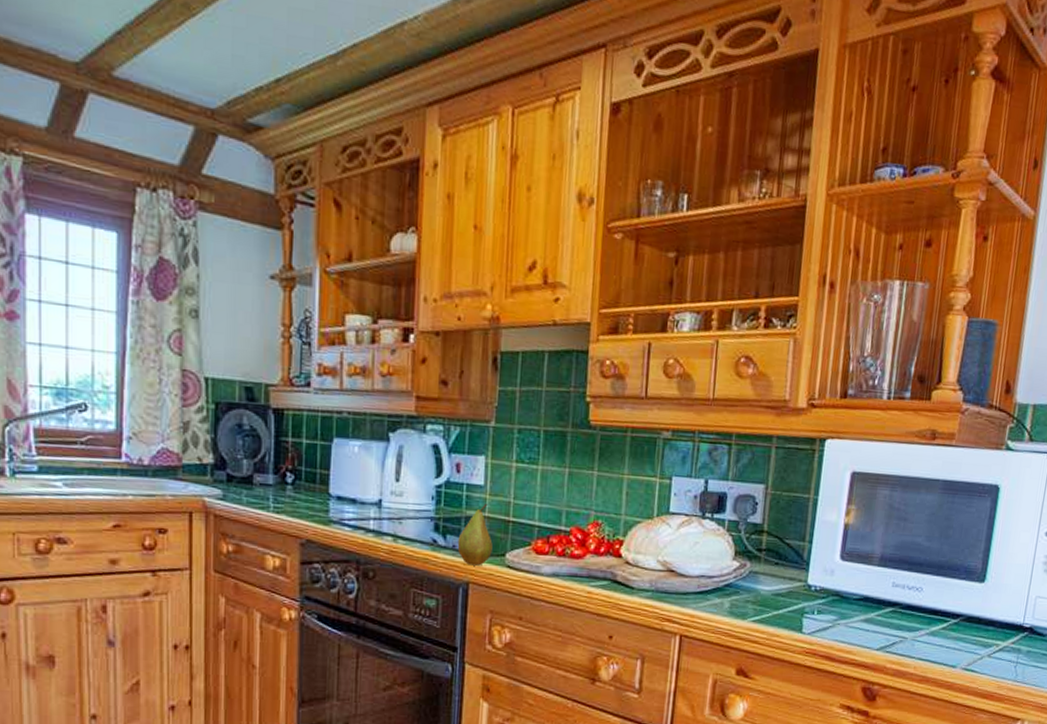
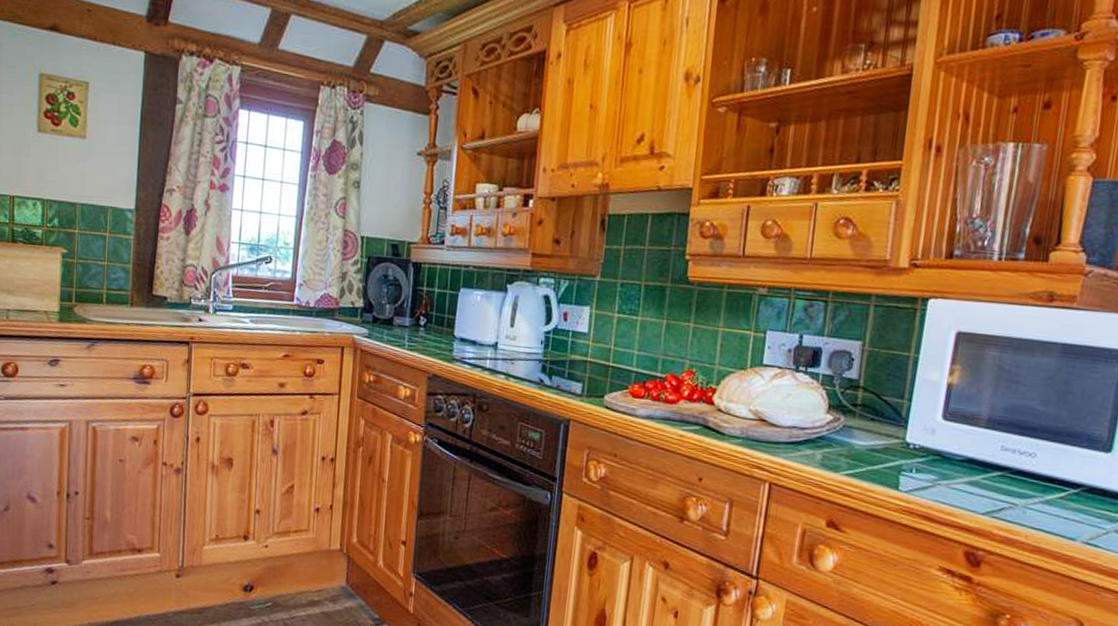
fruit: present [457,503,493,566] -> none [561,348,593,405]

